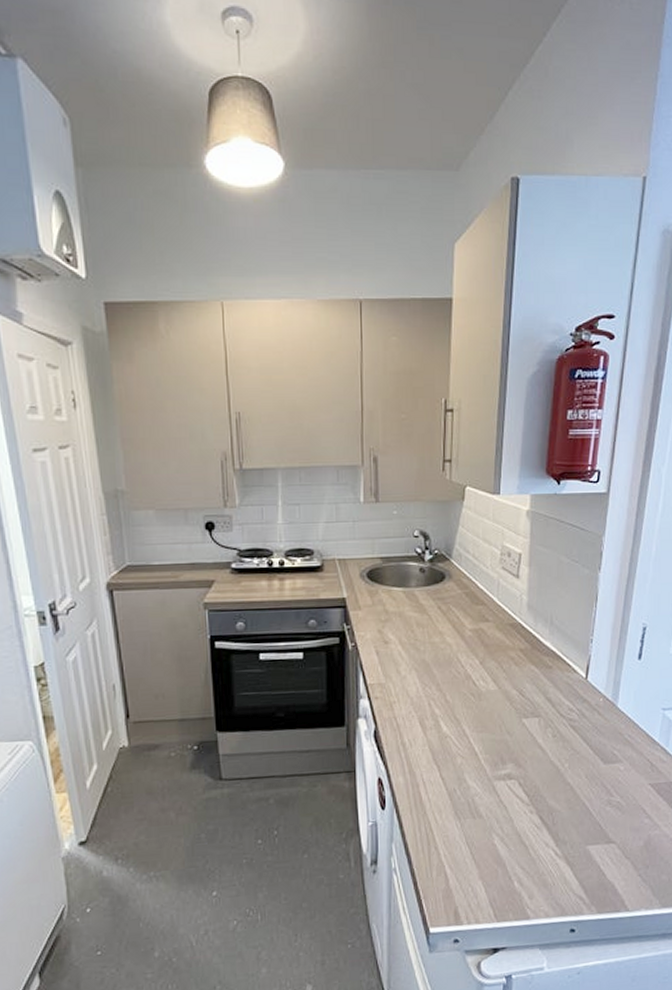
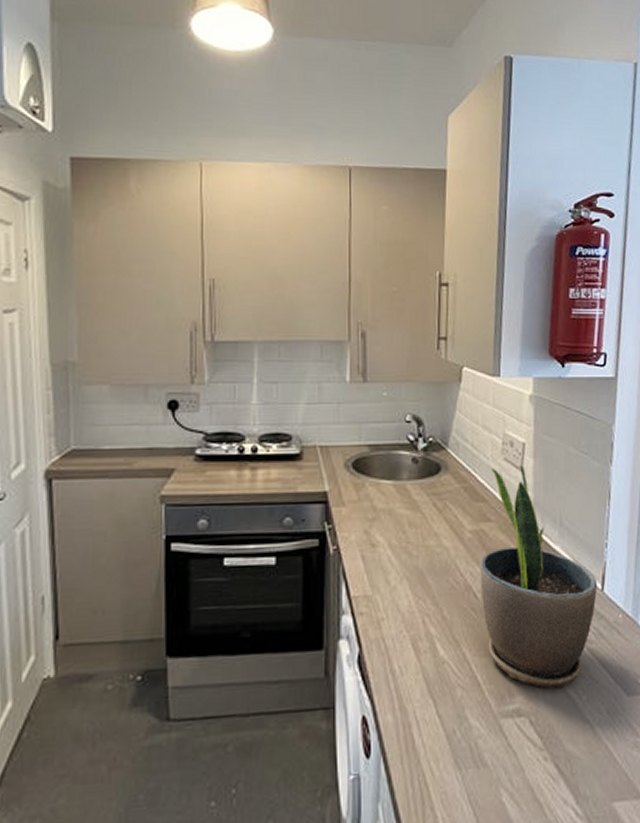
potted plant: none [478,573,582,758] -> present [480,465,598,689]

